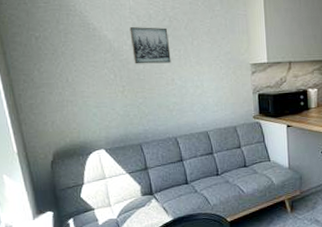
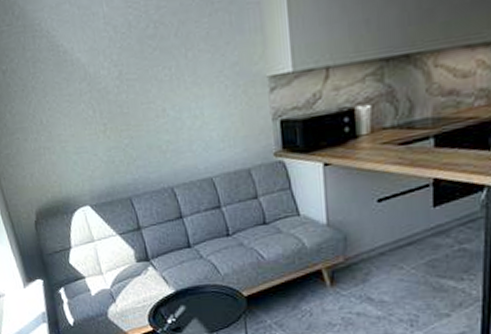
wall art: present [129,27,171,64] -> none [106,38,160,94]

